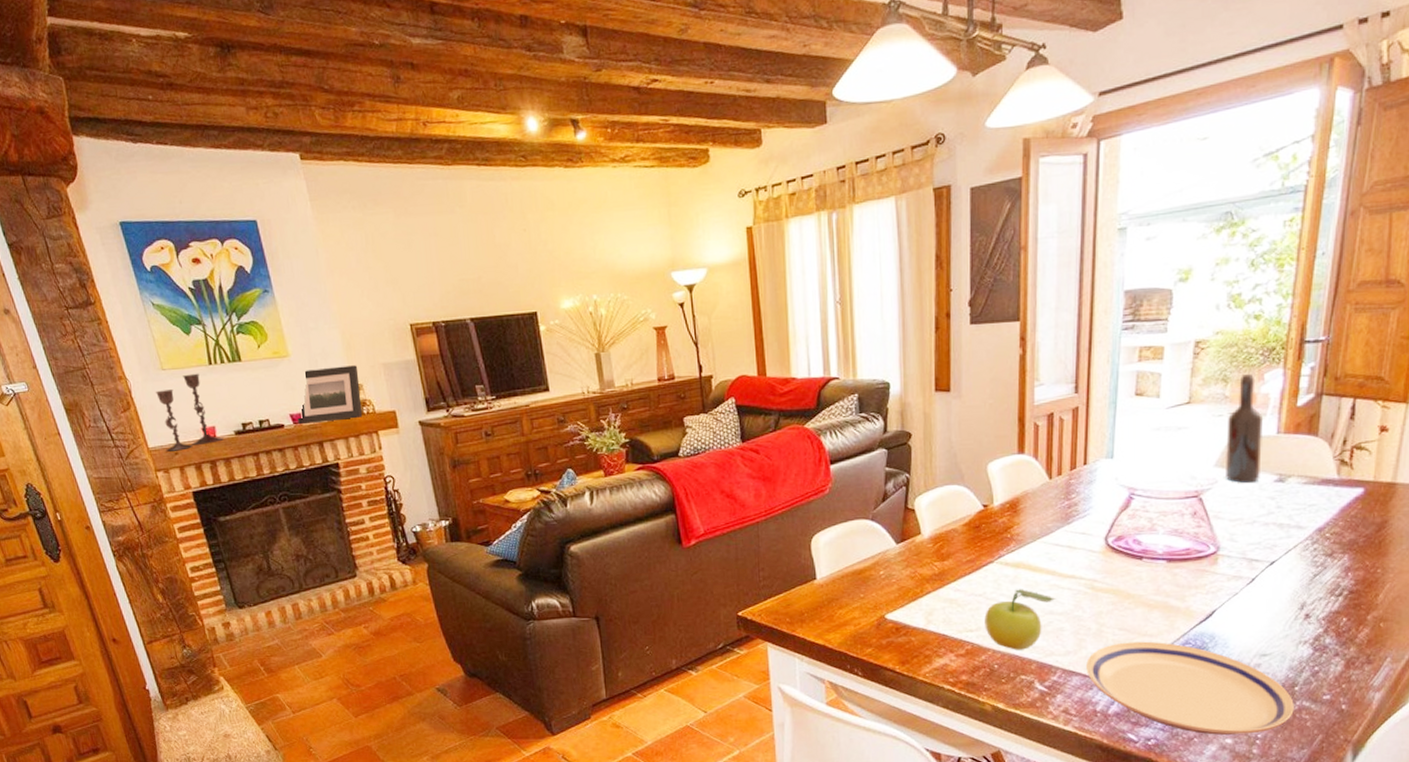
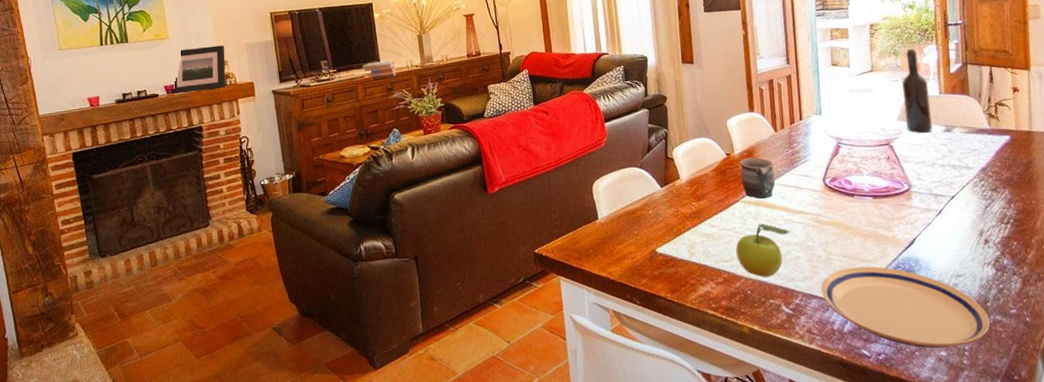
candlestick: present [156,373,224,452] -> none [52,52,105,118]
books: none [527,385,569,410] -> present [362,60,396,80]
mug: none [998,509,1044,560] -> present [740,157,775,199]

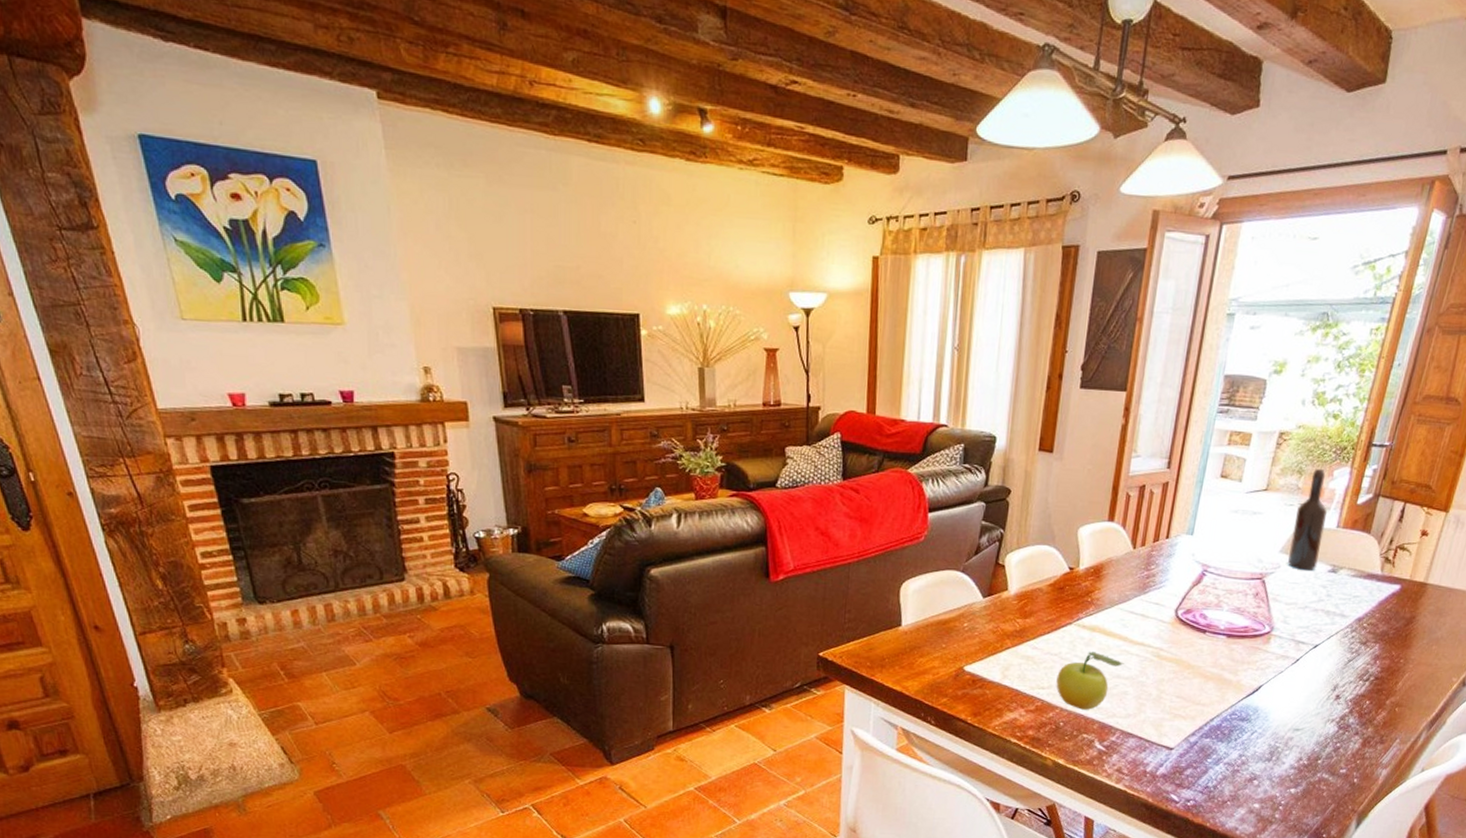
picture frame: present [171,45,226,95] -> none [349,343,428,405]
books: present [362,60,396,80] -> none [619,396,666,421]
mug: present [740,157,775,199] -> none [1079,575,1123,624]
plate: present [821,266,990,348] -> none [1142,709,1316,800]

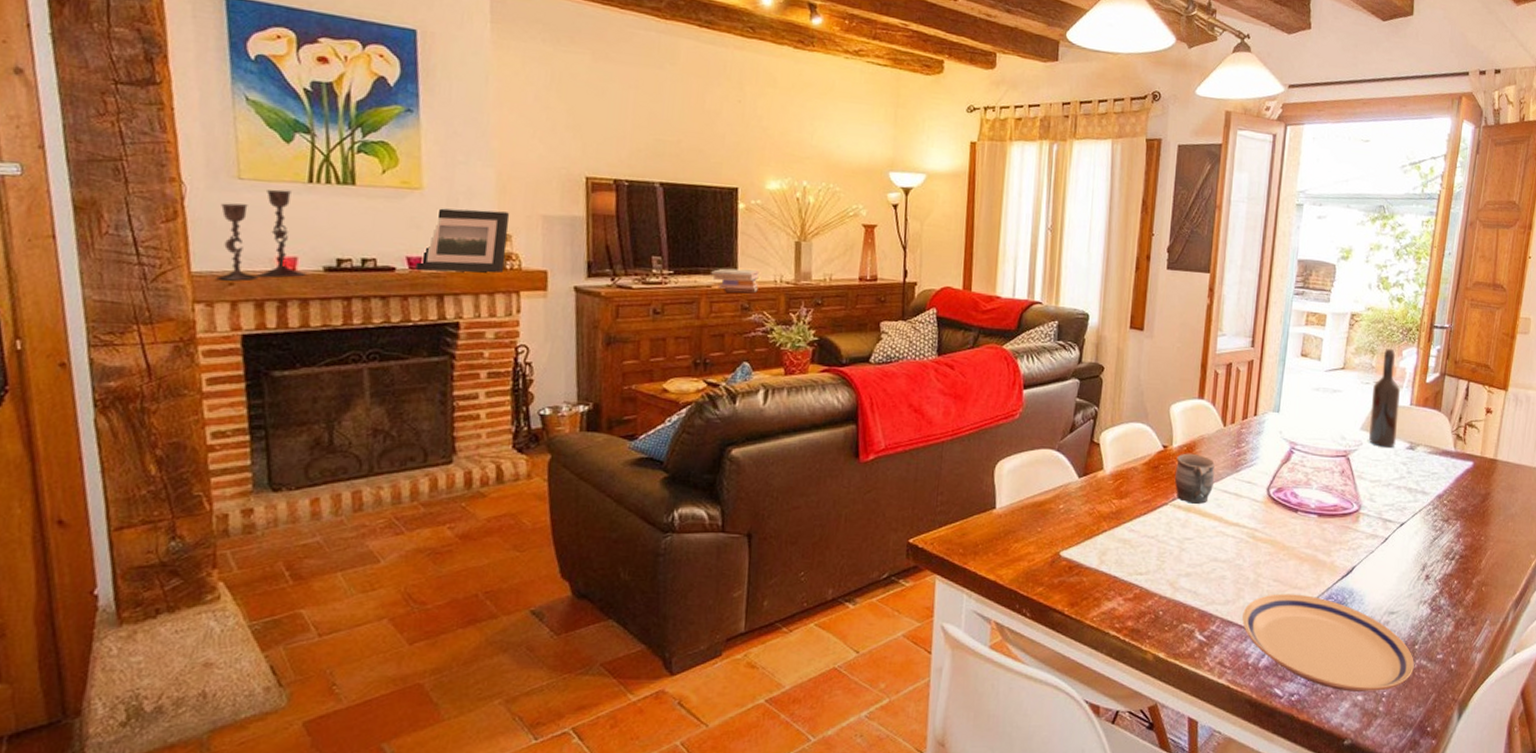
candlestick: none [172,328,255,417] -> present [214,189,306,281]
picture frame: none [349,343,428,405] -> present [415,208,510,273]
books: none [619,396,666,421] -> present [711,268,760,294]
fruit: present [1056,652,1124,710] -> none [1154,533,1221,597]
mug: none [1079,575,1123,624] -> present [1174,453,1216,504]
plate: none [1142,709,1316,800] -> present [1242,594,1414,692]

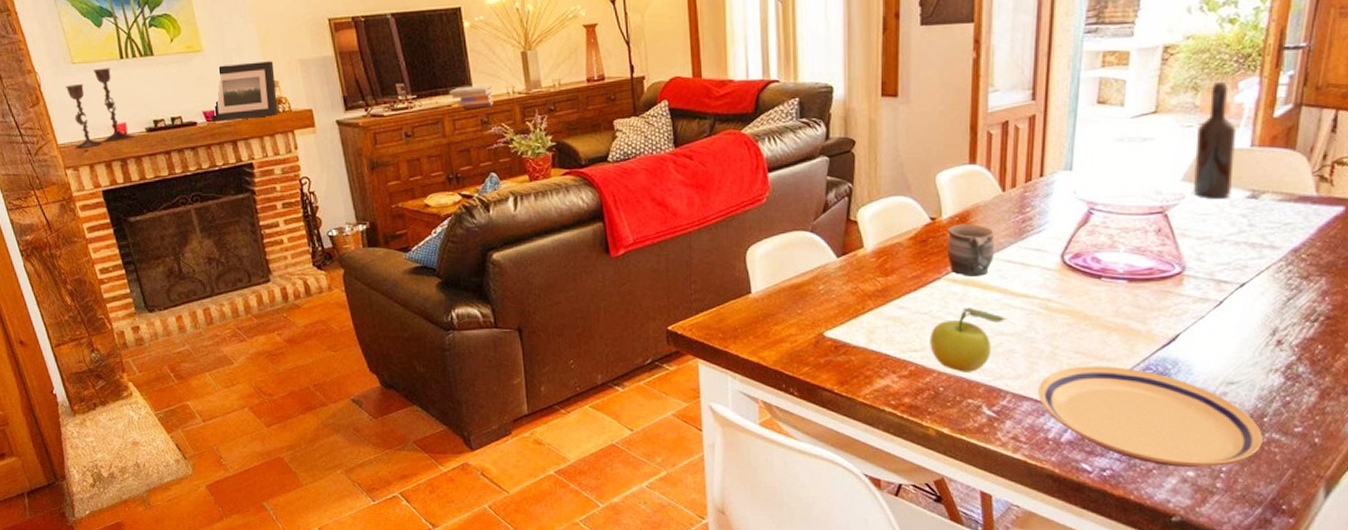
fruit: none [1154,533,1221,597] -> present [930,308,1007,372]

